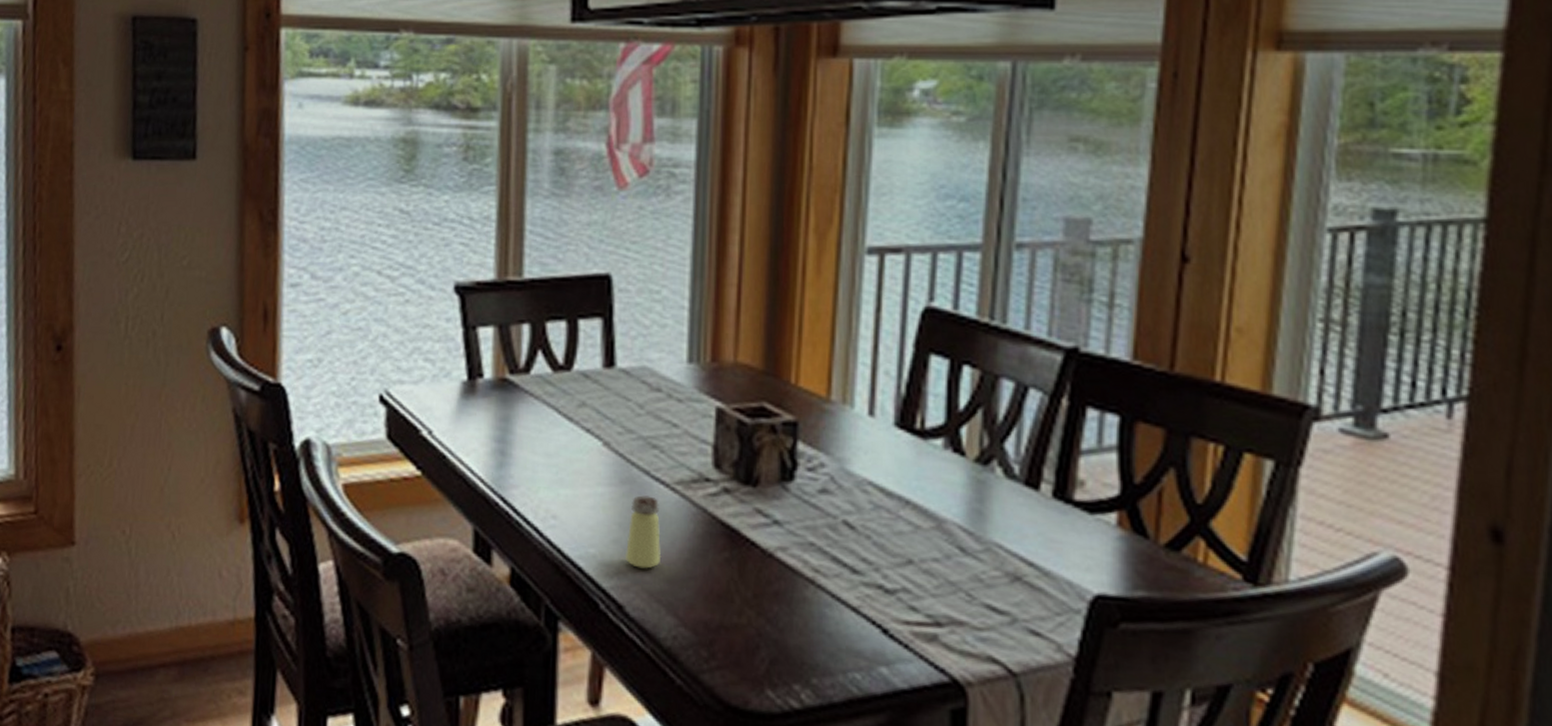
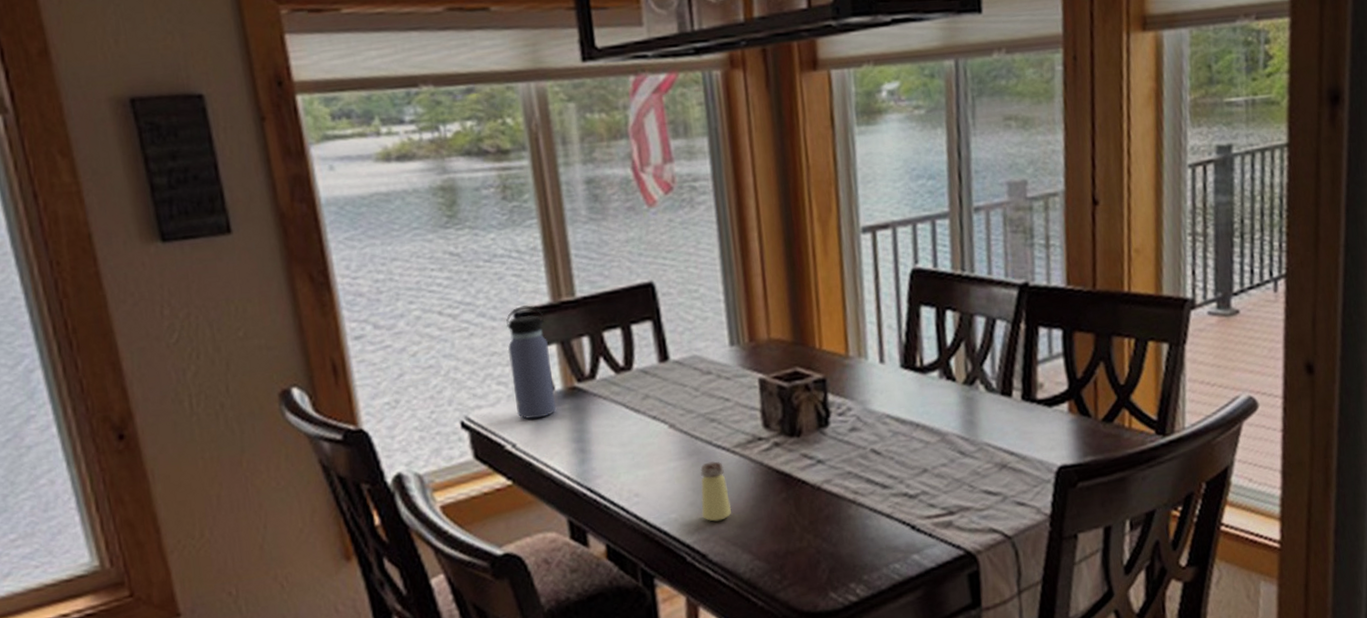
water bottle: none [440,278,486,407] -> present [506,305,557,420]

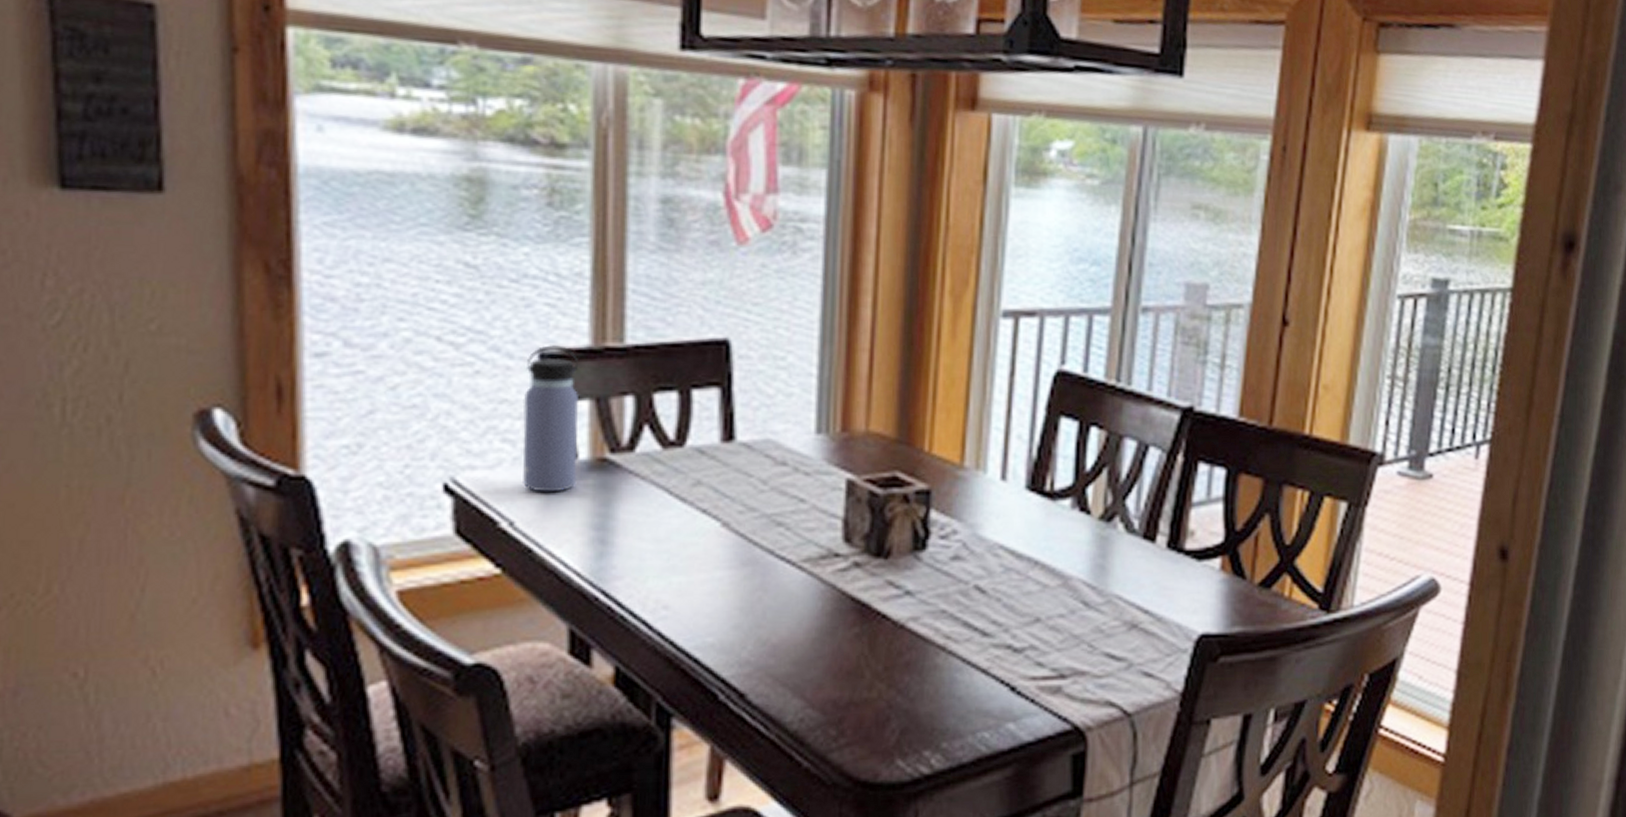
saltshaker: present [700,461,732,522] -> none [748,576,787,653]

